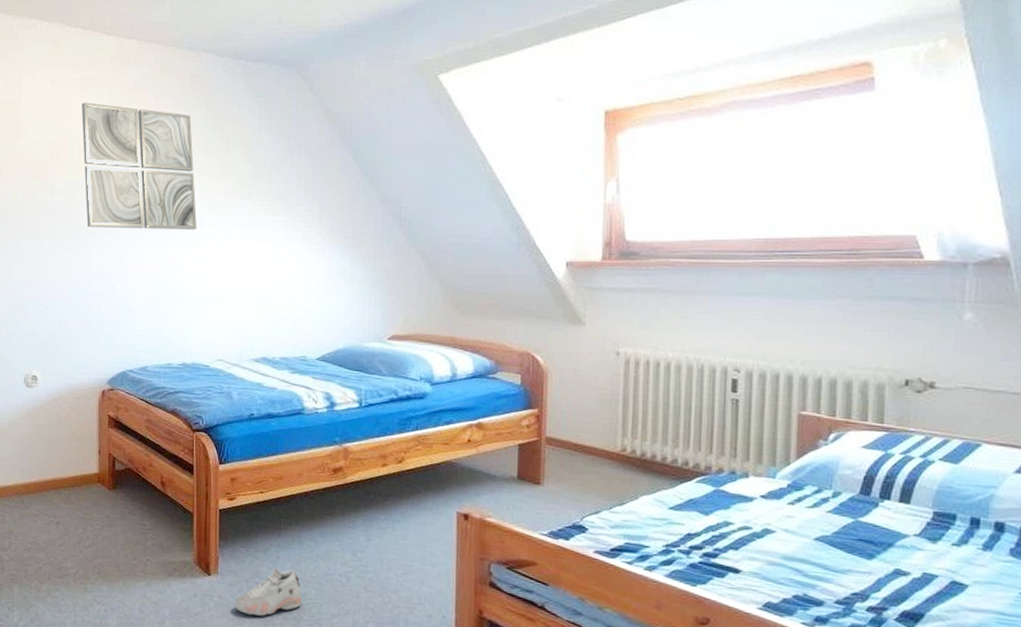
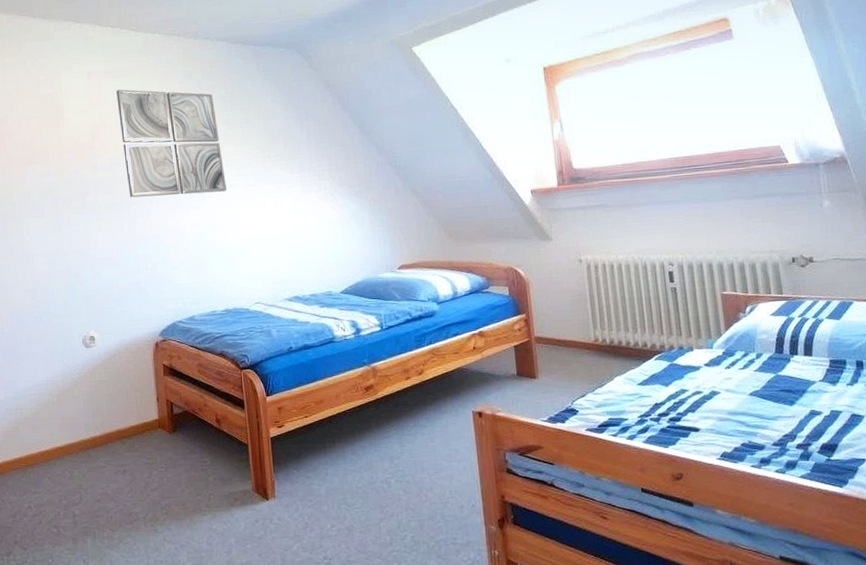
shoe: present [233,567,302,616] -> none [292,483,352,531]

